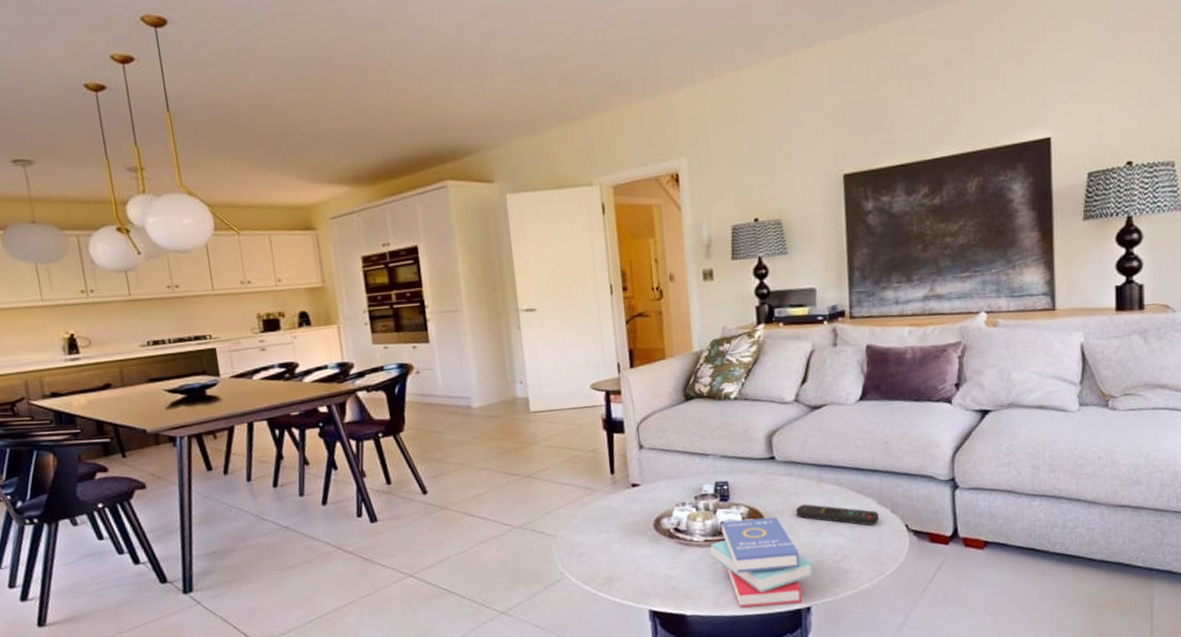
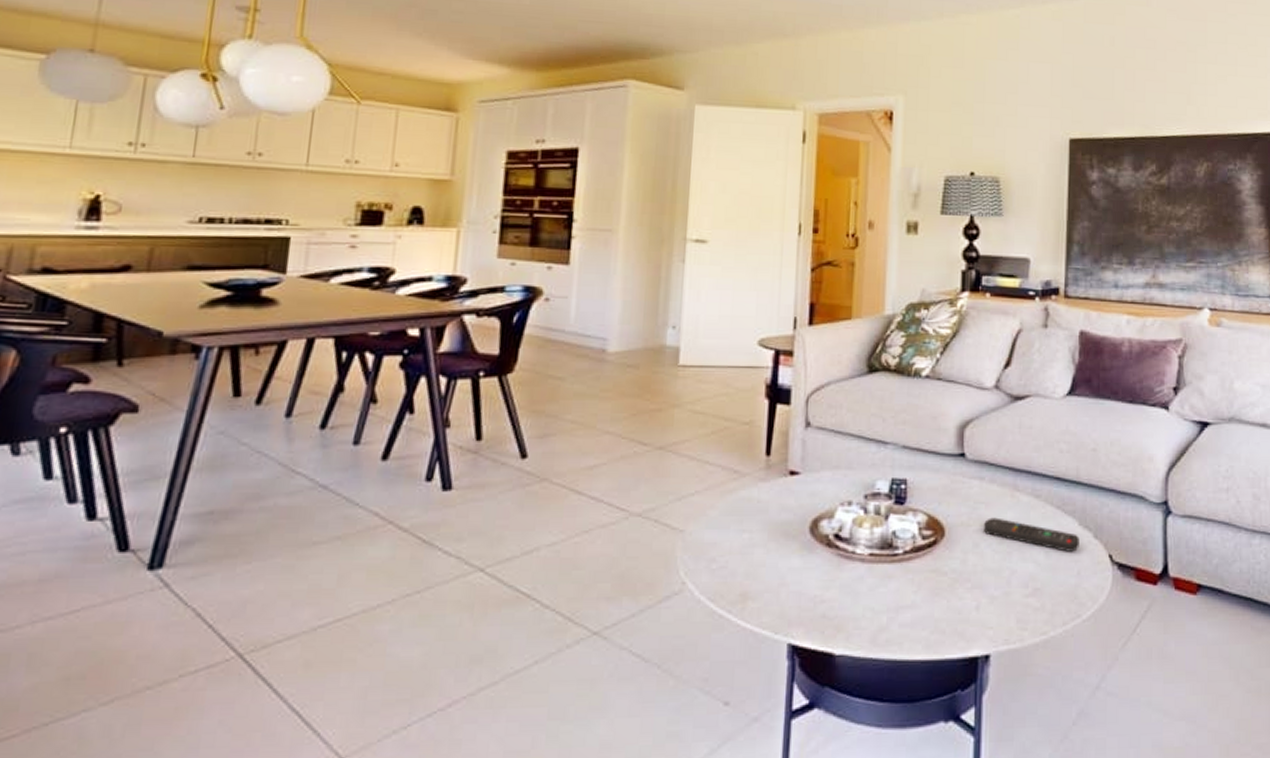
book: present [710,516,812,608] -> none [875,530,995,650]

